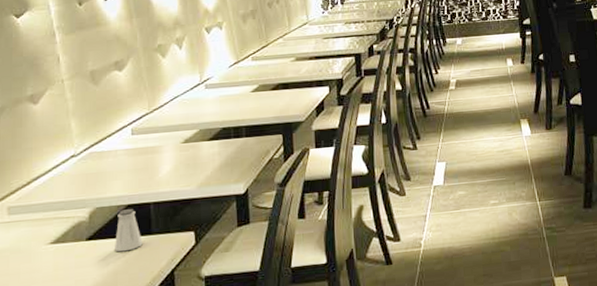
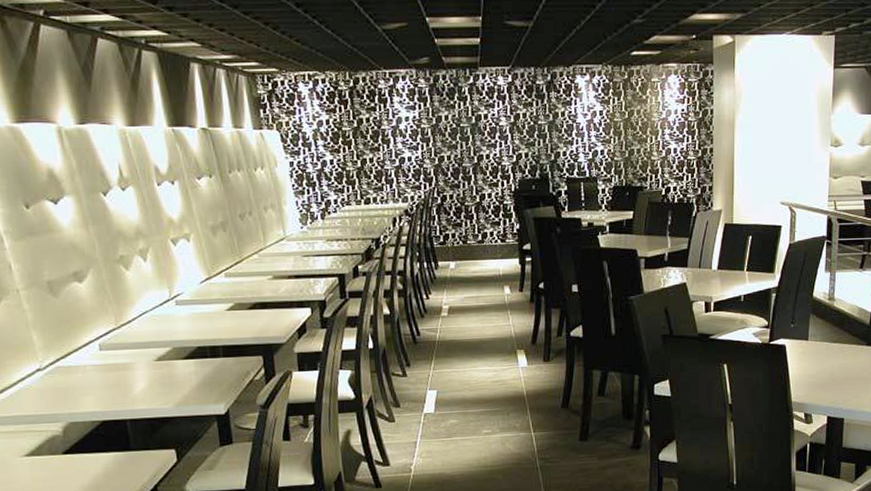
saltshaker: present [115,209,143,252] -> none [93,425,122,467]

